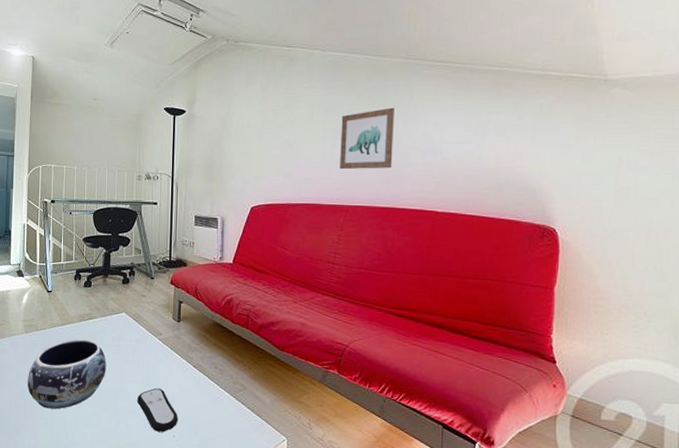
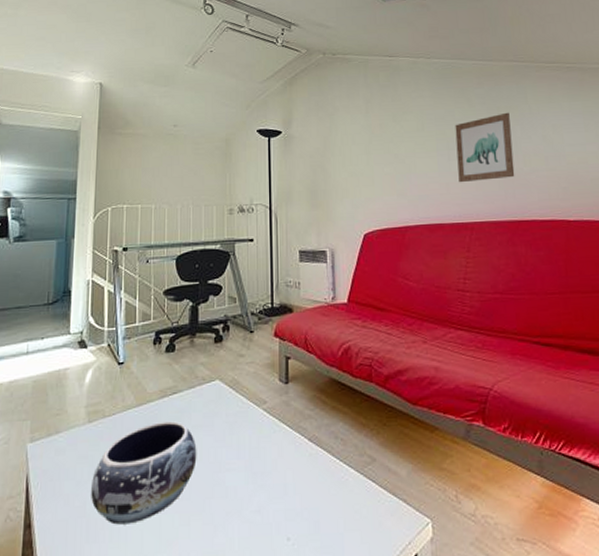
remote control: present [137,387,178,432] -> none [239,474,293,536]

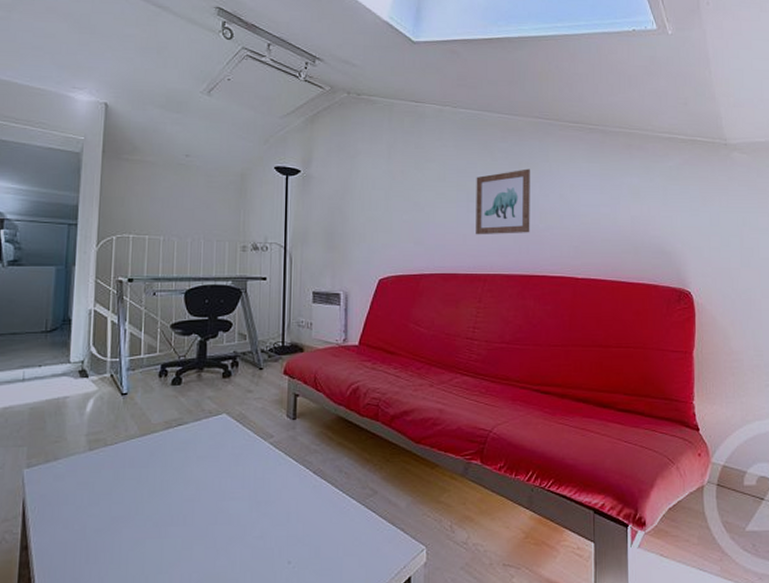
decorative bowl: present [91,421,197,525] -> none [91,452,202,548]

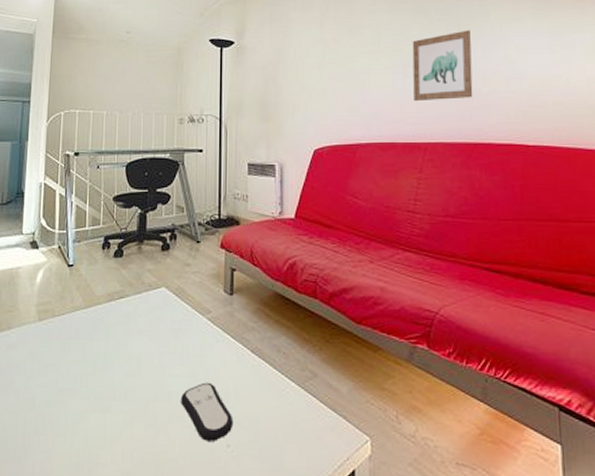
remote control: none [242,503,295,559] -> present [181,382,234,441]

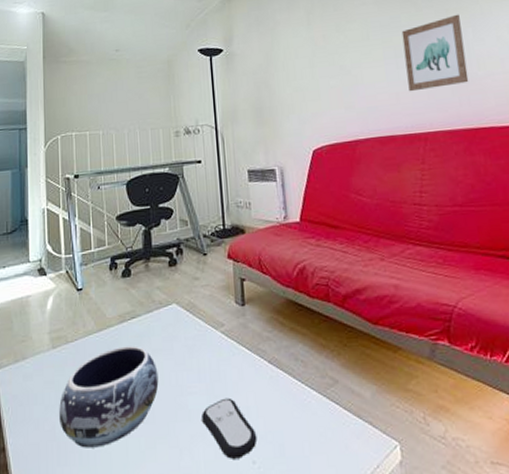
decorative bowl: none [40,325,142,420] -> present [59,346,159,448]

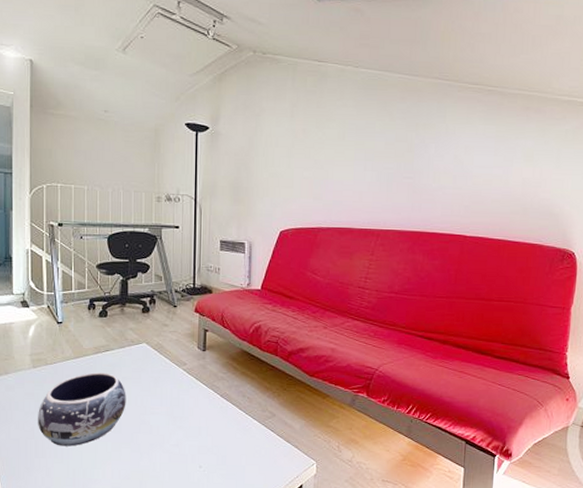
remote control: present [202,397,258,459] -> none [161,419,205,463]
wall art: present [401,14,469,92] -> none [371,129,427,193]

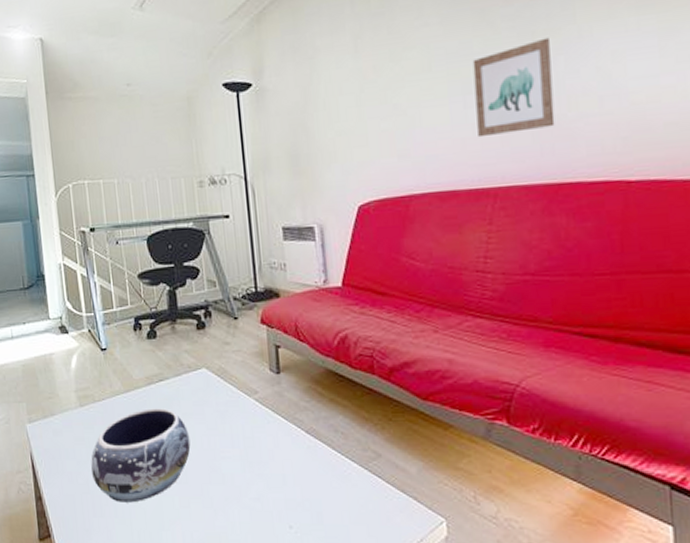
wall art: none [371,129,427,193] -> present [472,37,555,138]

